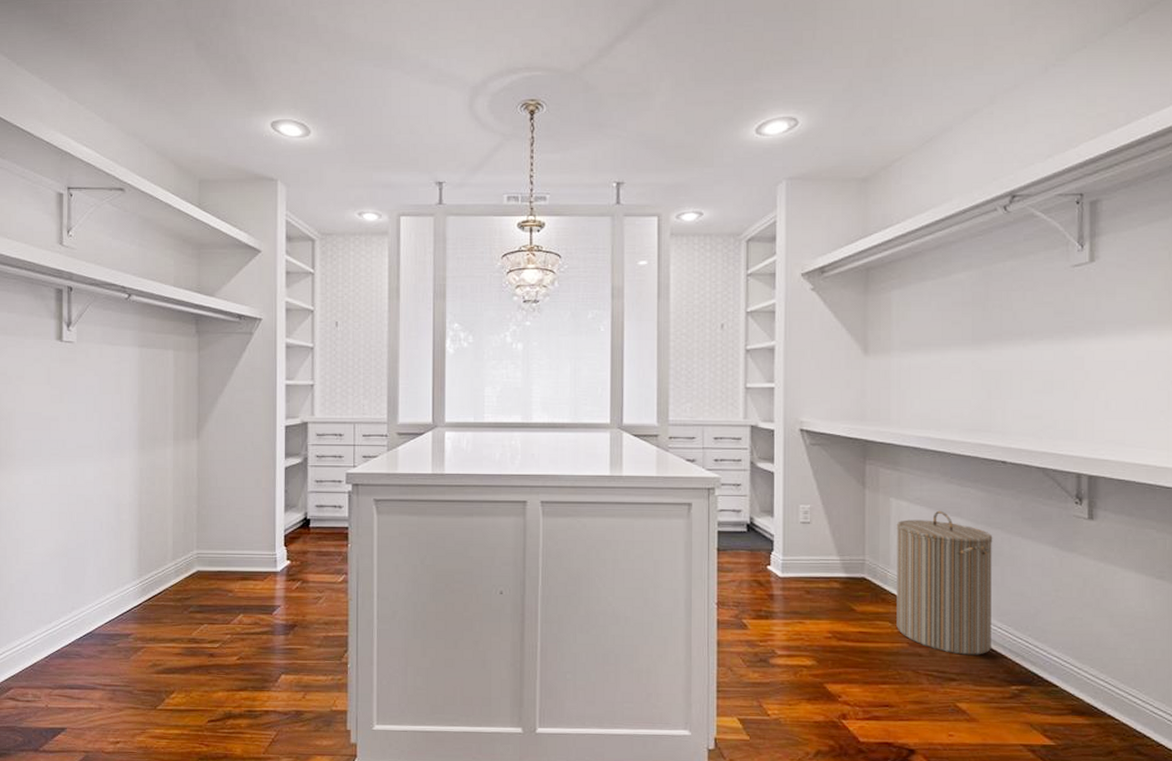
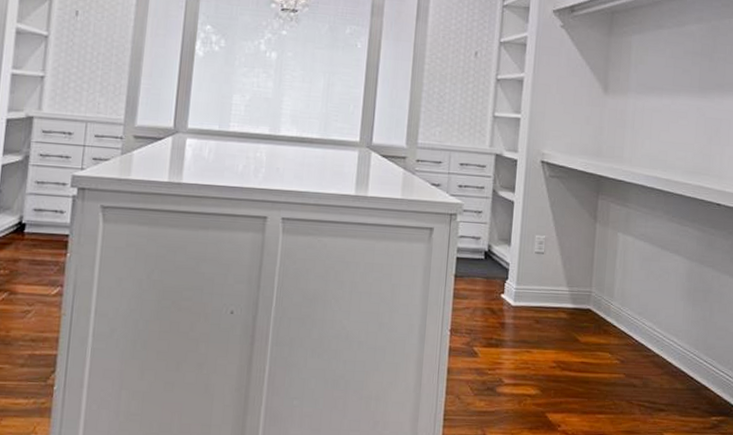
laundry hamper: present [896,510,993,655] -> none [615,247,705,387]

